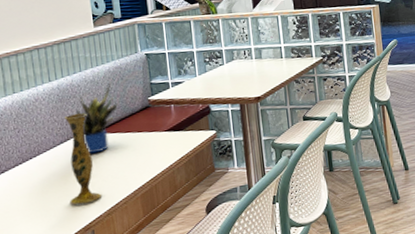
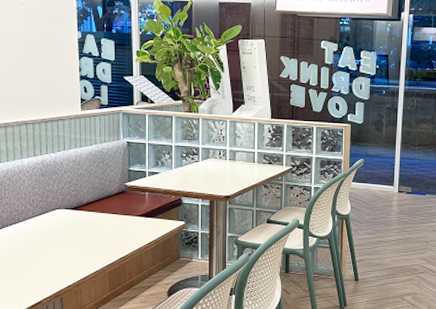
vase: present [65,113,103,206] -> none [43,189,74,273]
potted plant: present [75,84,118,154] -> none [56,165,96,228]

